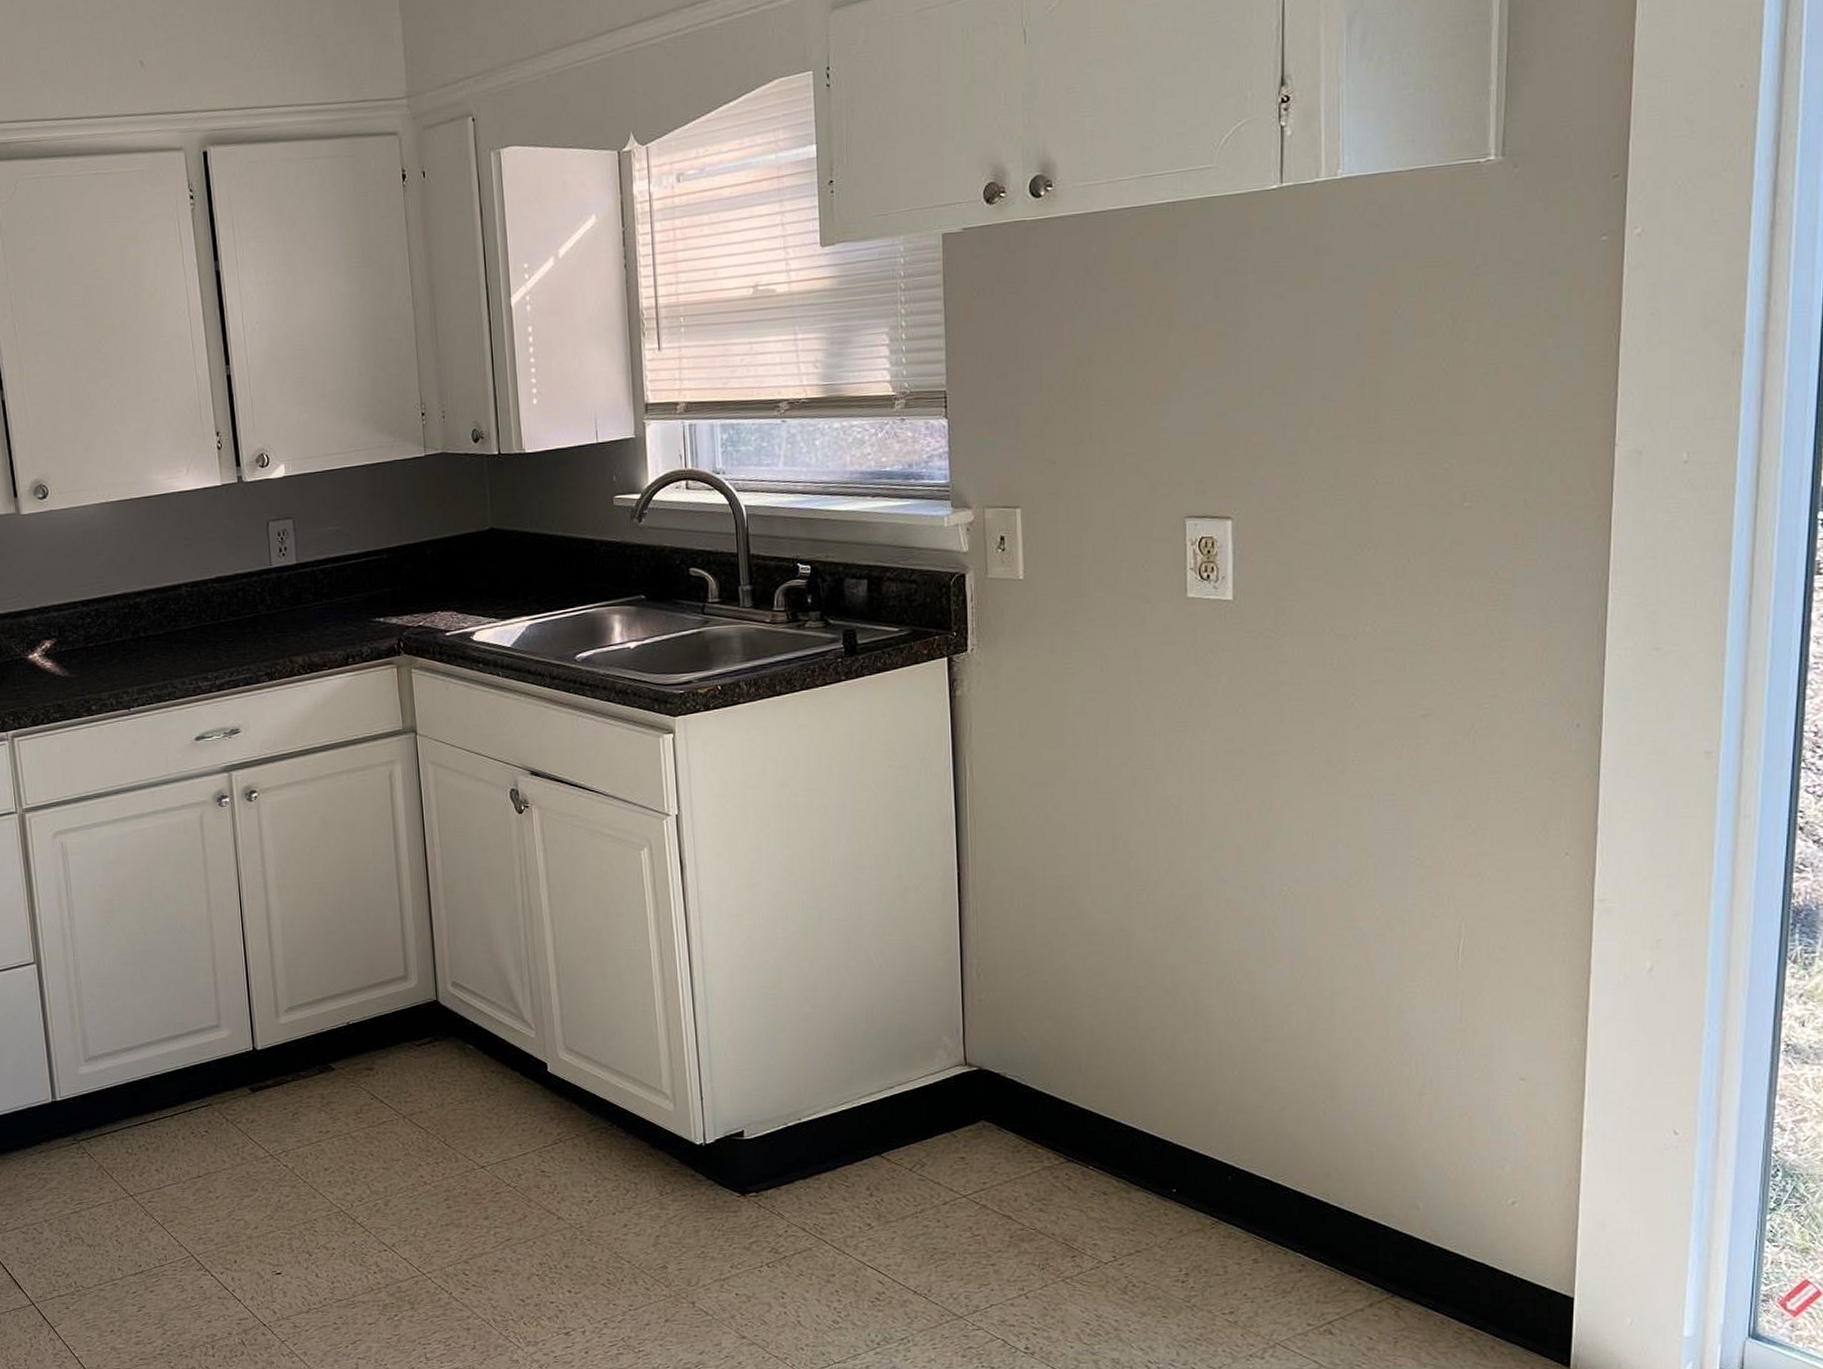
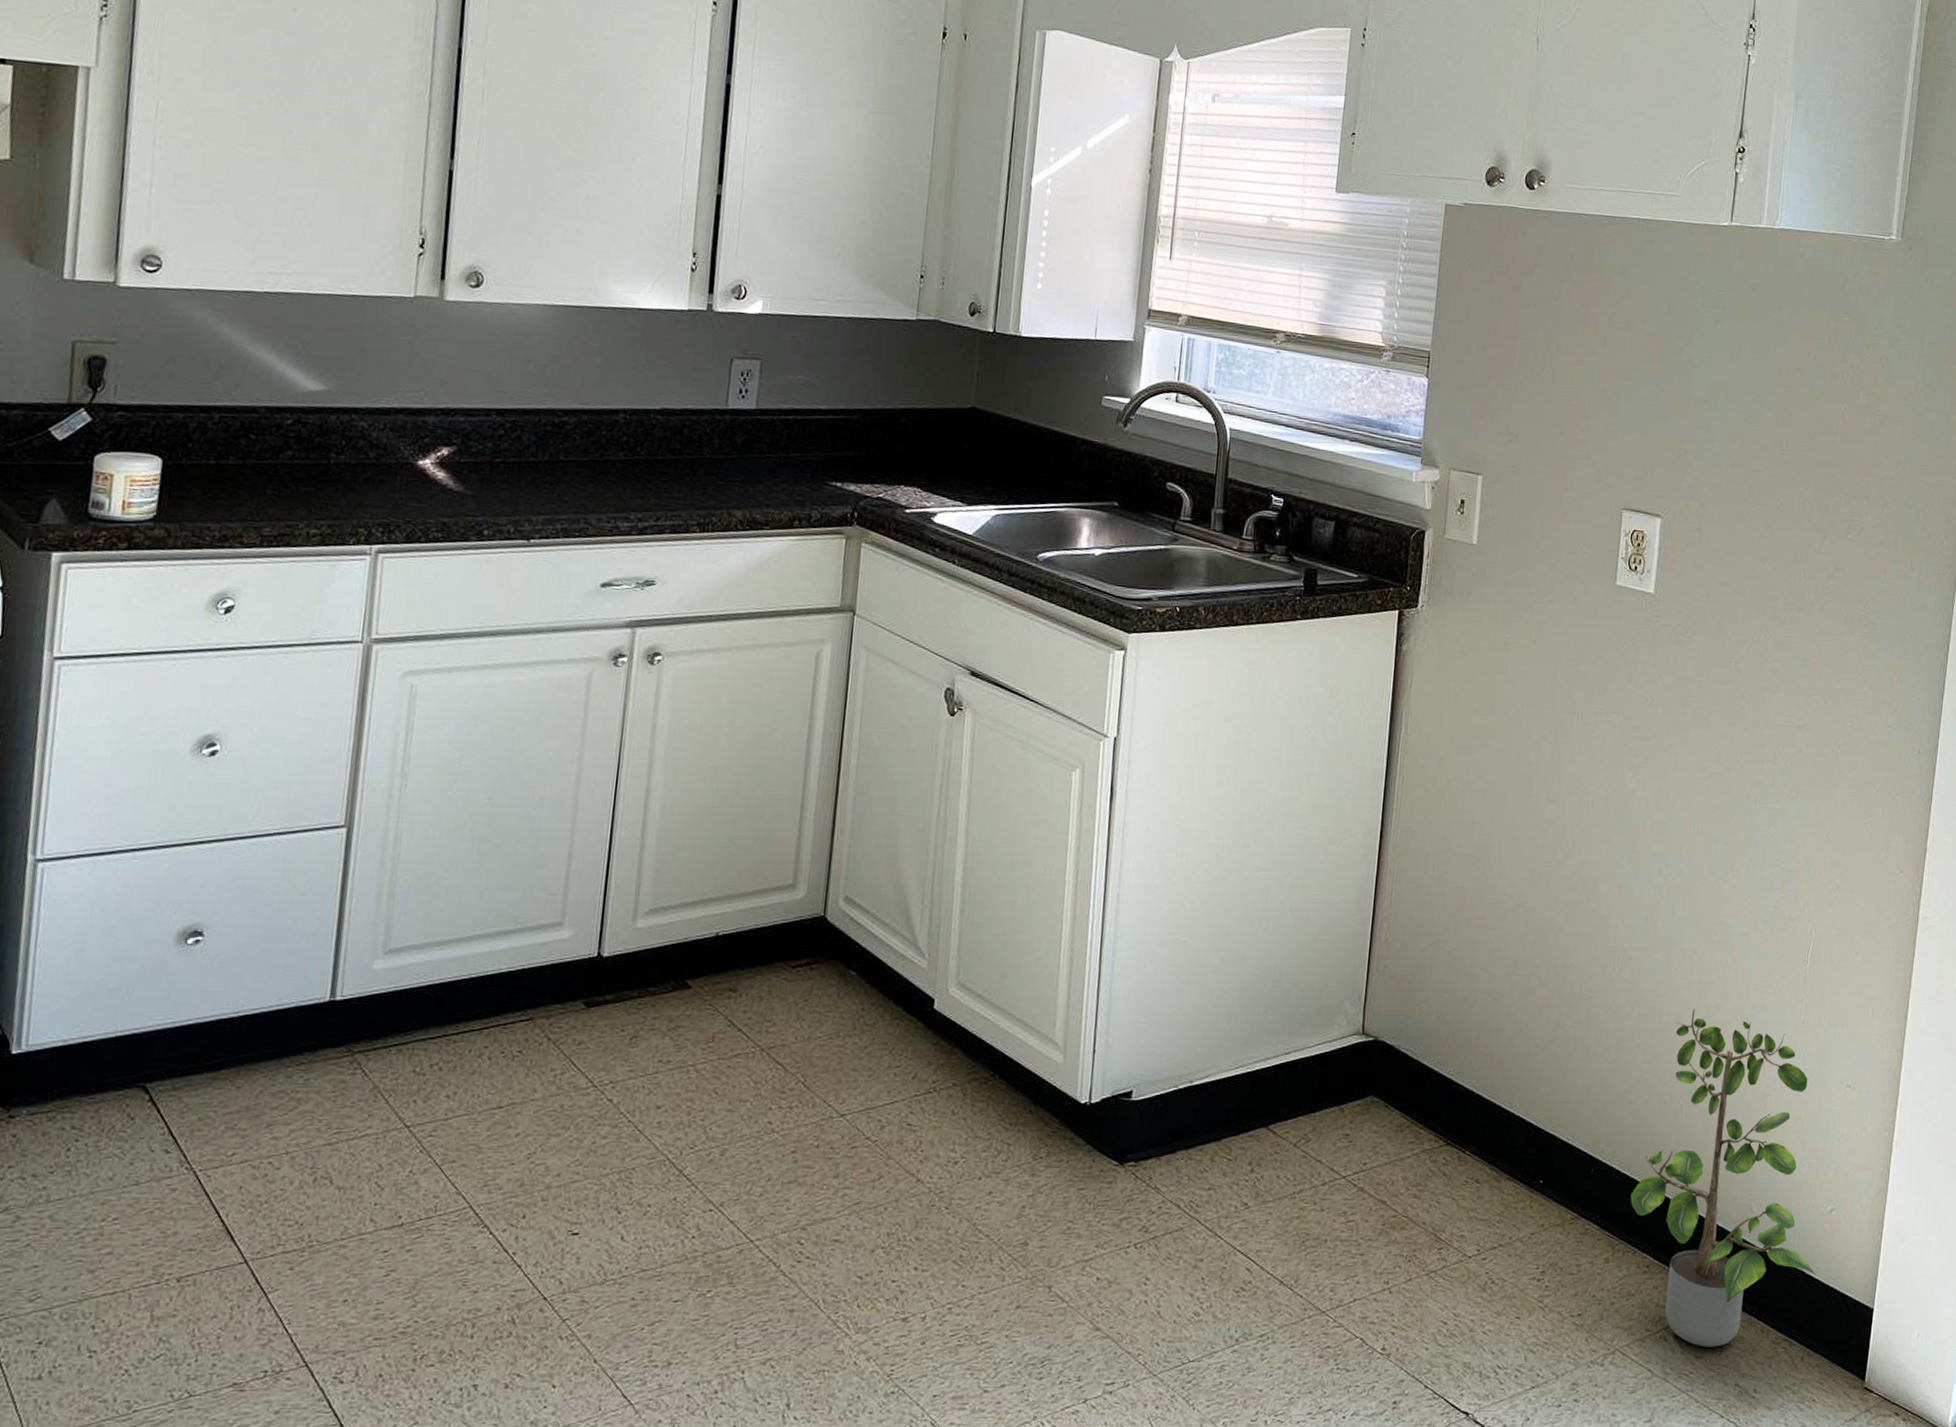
potted plant: none [1276,1014,1499,1339] -> present [1630,1008,1815,1347]

